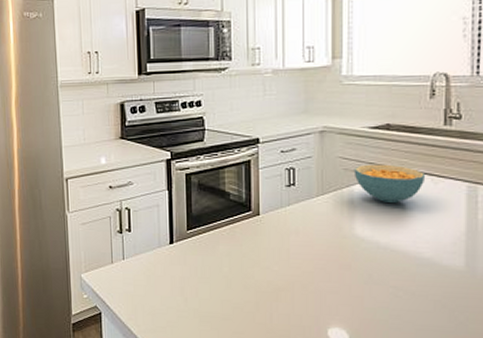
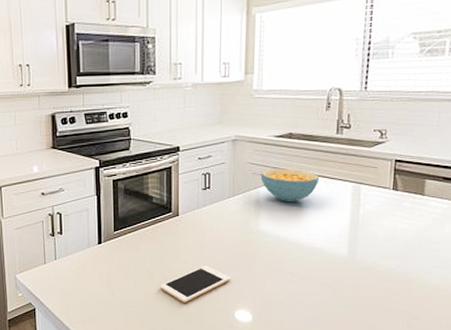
cell phone: none [239,273,322,315] -> present [160,265,231,303]

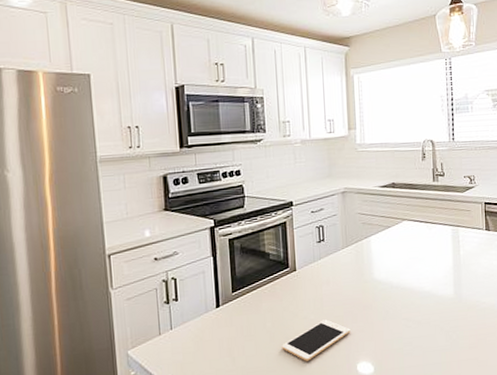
cereal bowl: present [260,168,320,203] -> none [370,216,423,249]

